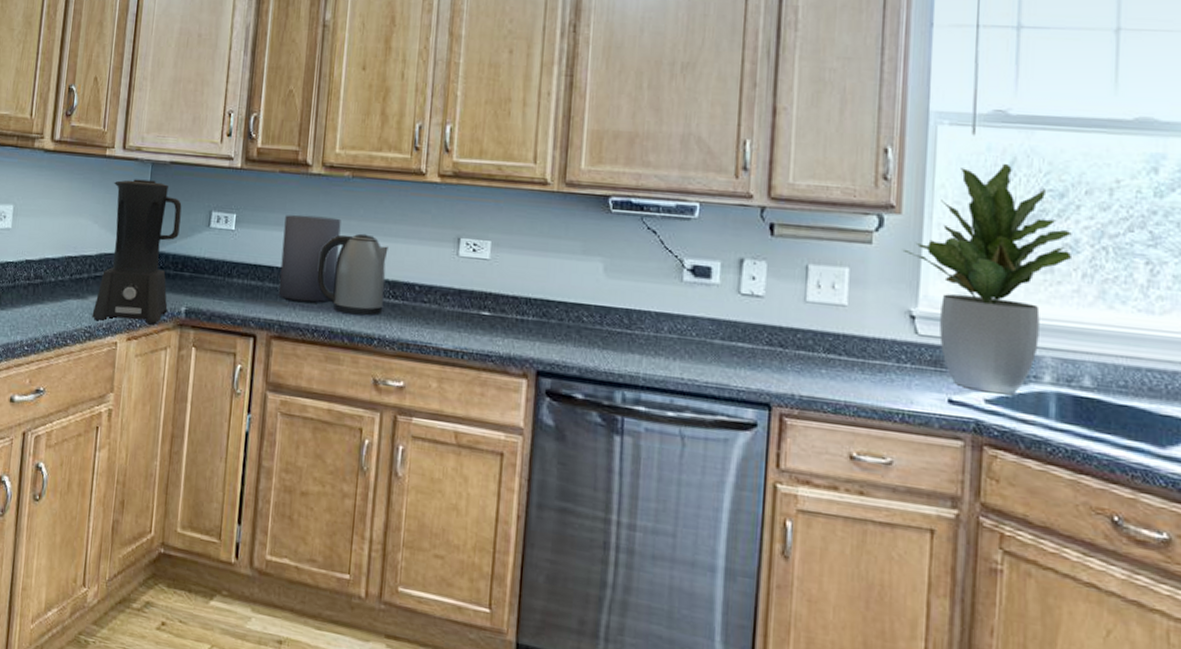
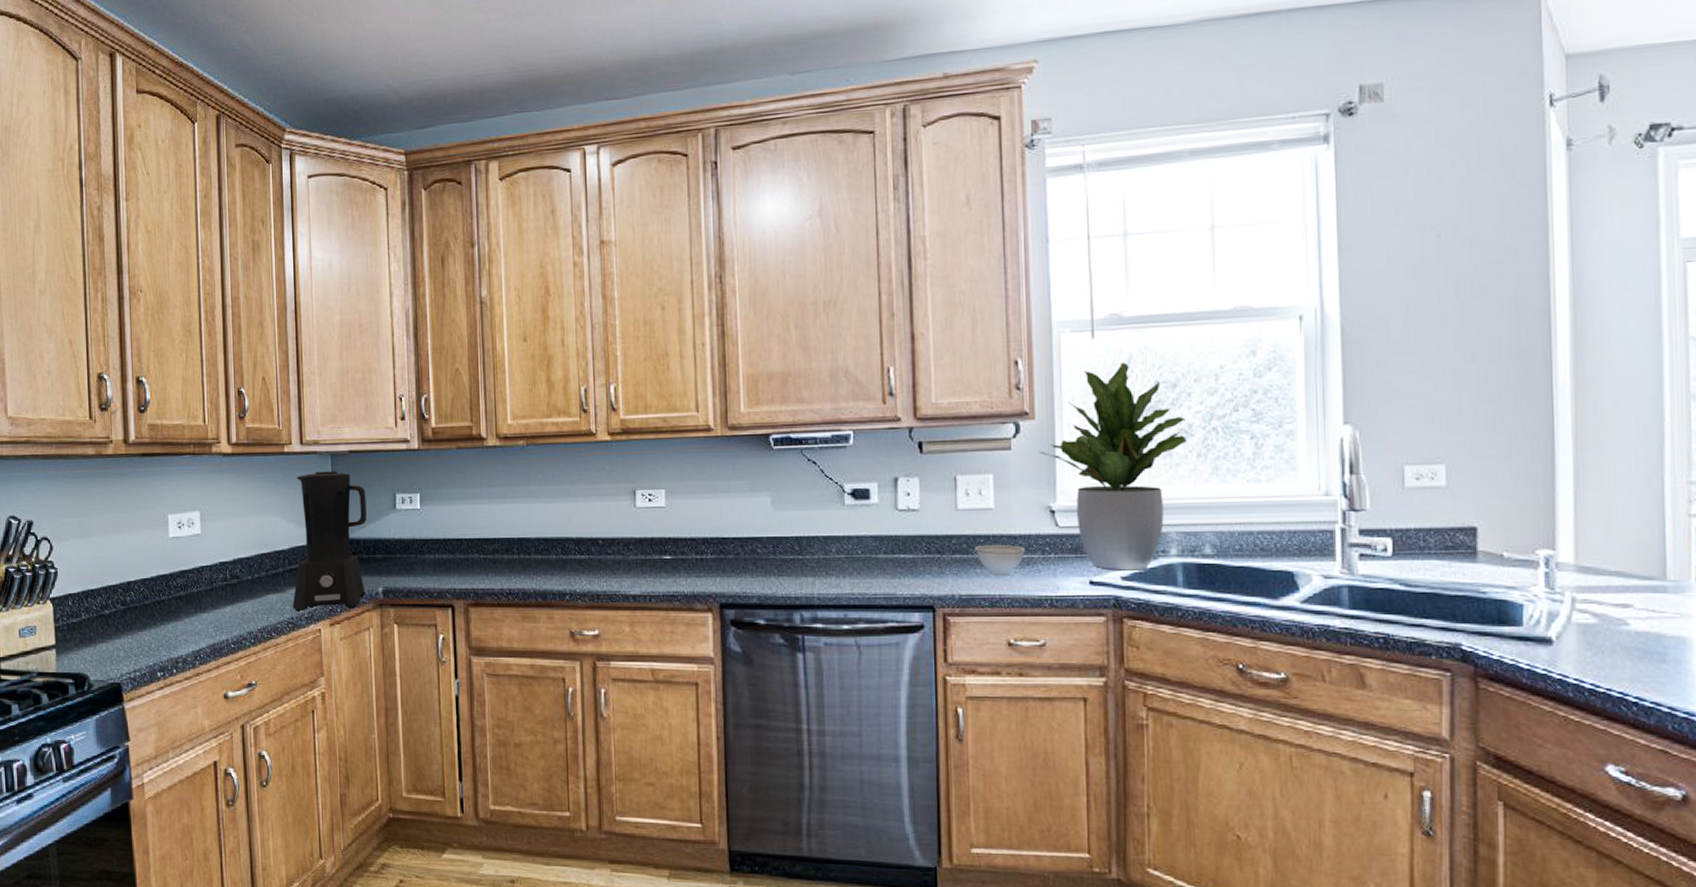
canister: present [278,214,341,303] -> none [467,485,524,569]
kettle: present [317,233,388,317] -> none [504,497,571,574]
bowl: none [821,343,879,382] -> present [974,544,1026,577]

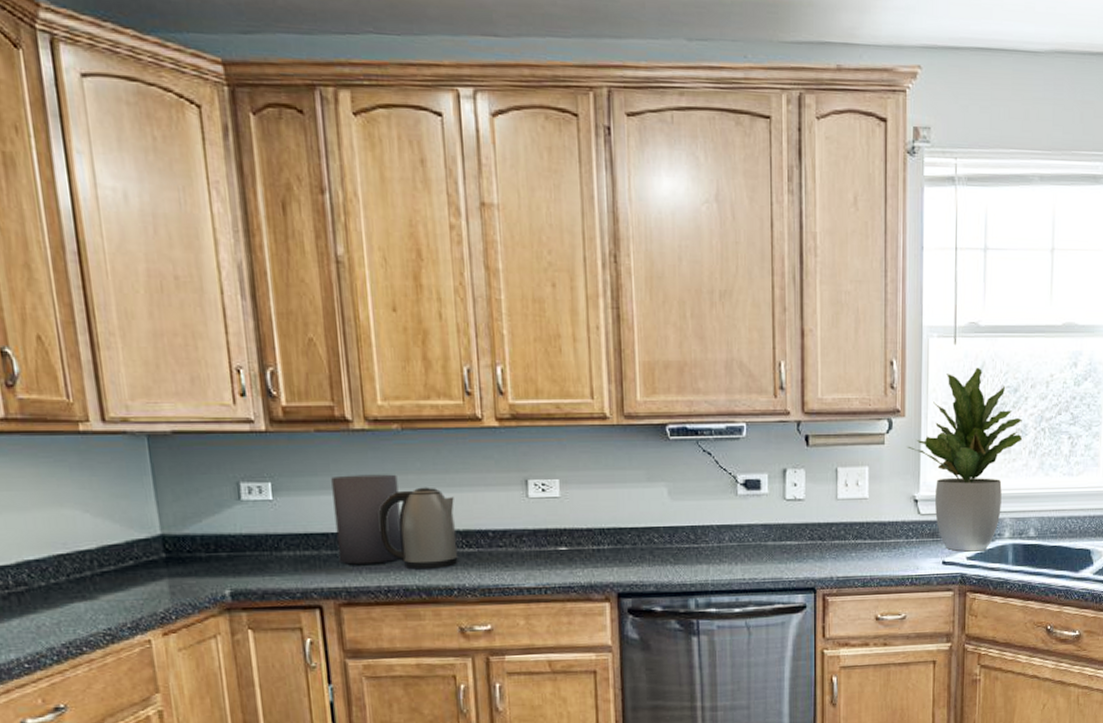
blender: present [292,471,367,612] -> none [99,455,208,621]
canister: none [467,485,524,569] -> present [331,474,403,566]
kettle: none [504,497,571,574] -> present [378,487,459,570]
bowl: present [974,544,1026,577] -> none [850,530,893,560]

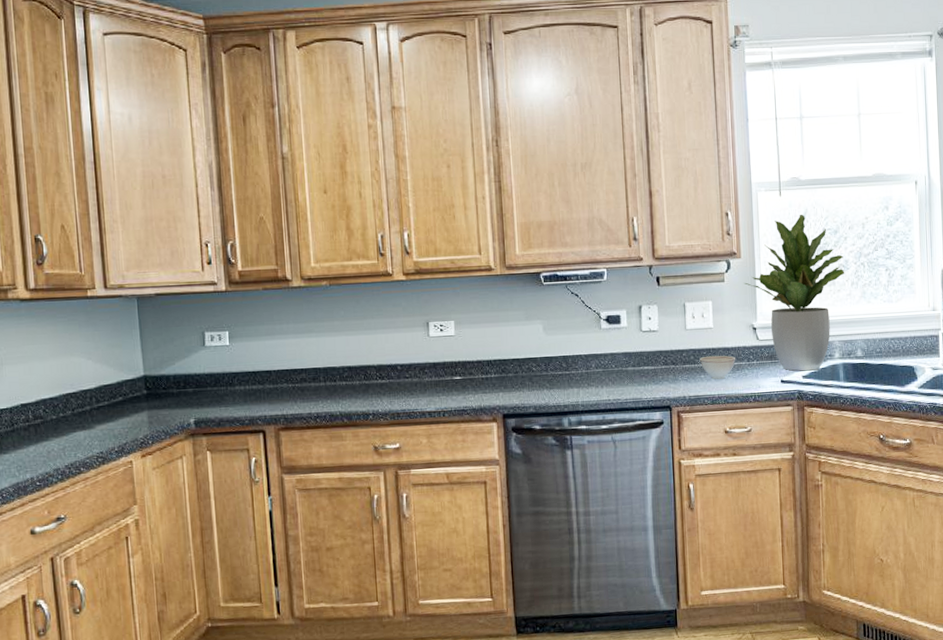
canister: present [331,474,403,566] -> none [274,321,330,397]
kettle: present [378,487,459,570] -> none [310,330,373,399]
bowl: none [850,530,893,560] -> present [699,355,736,380]

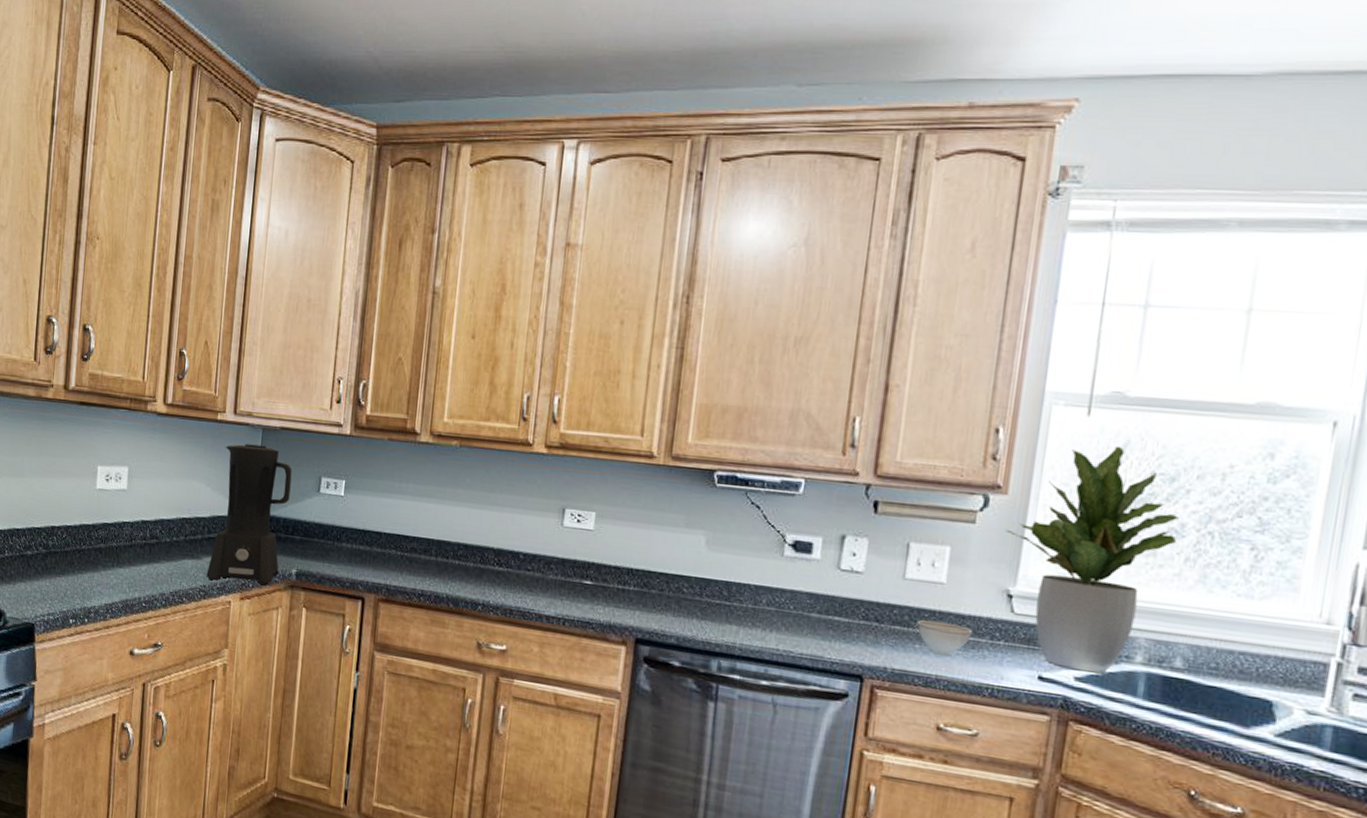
blender: none [100,313,177,446] -> present [206,443,292,585]

